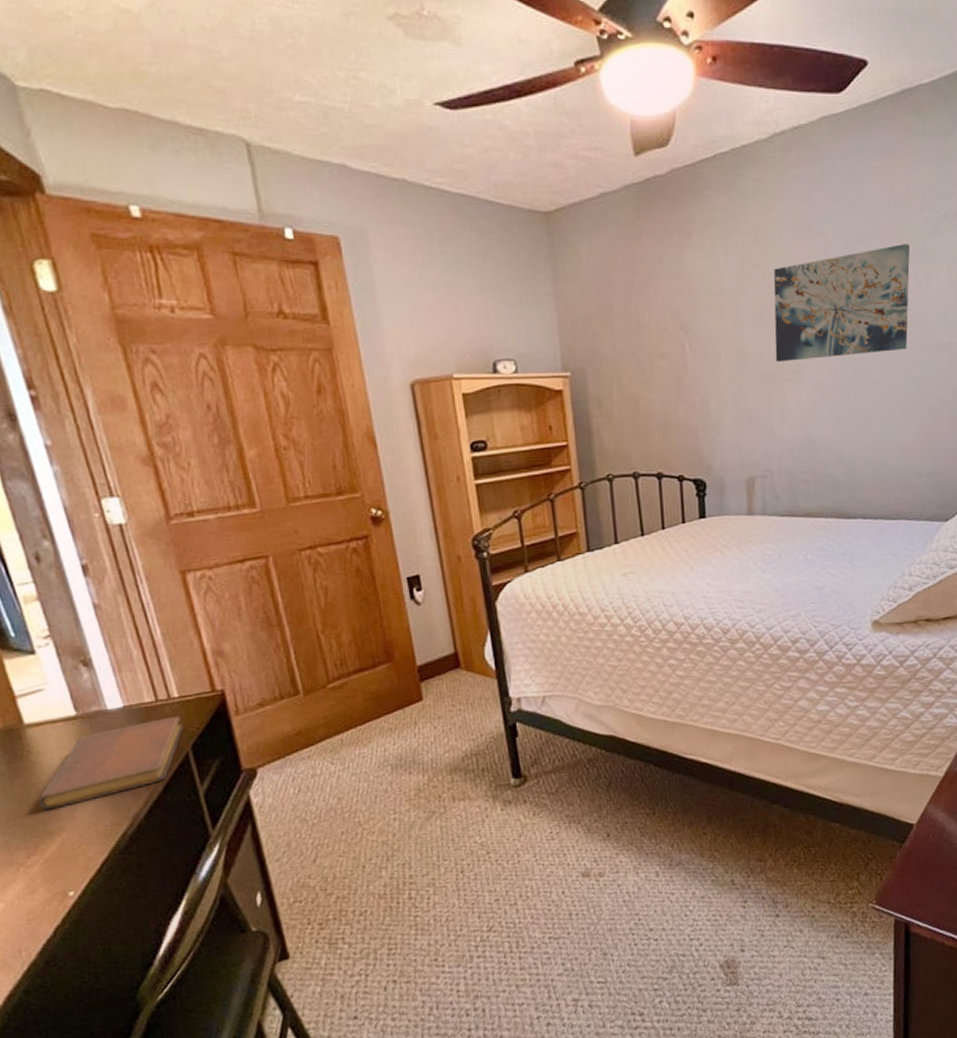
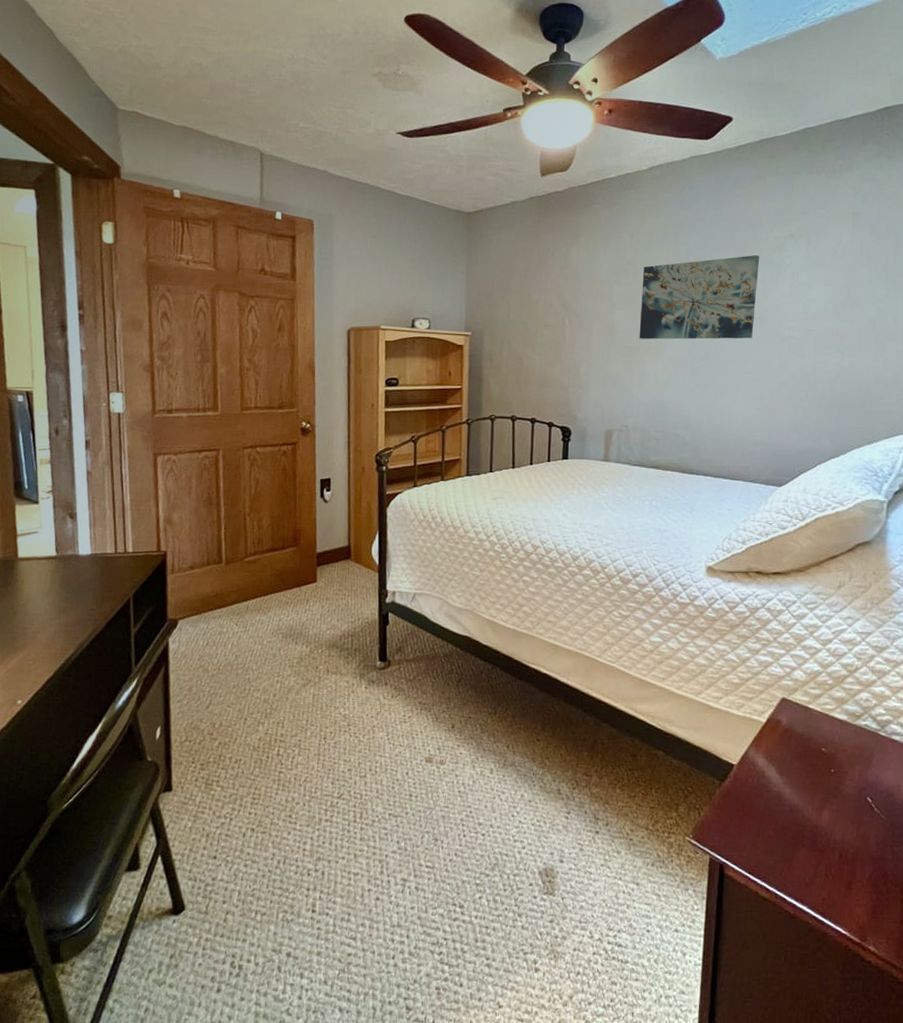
notebook: present [38,716,183,810] -> none [13,567,131,629]

